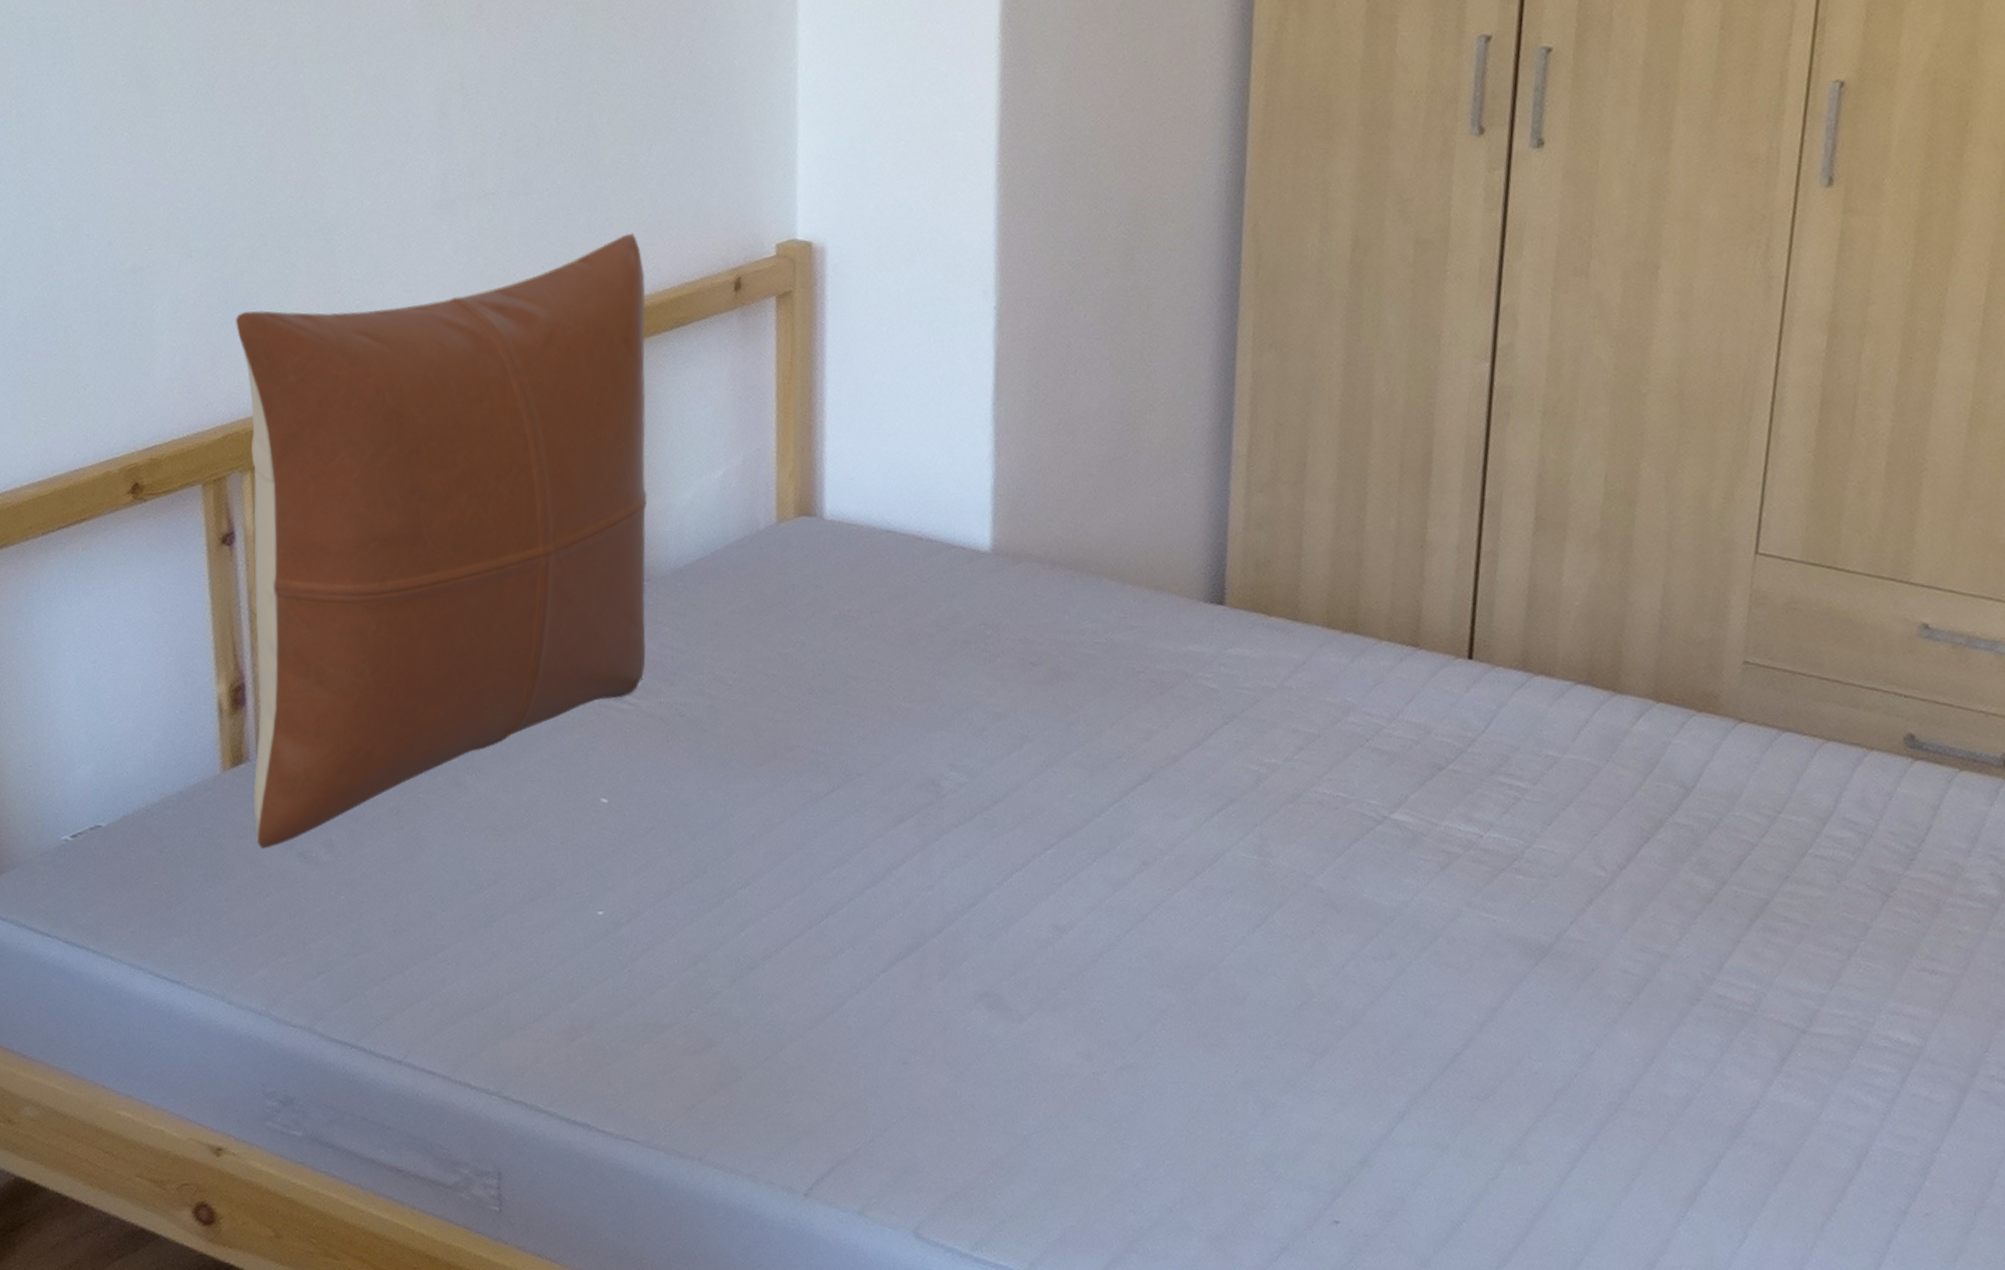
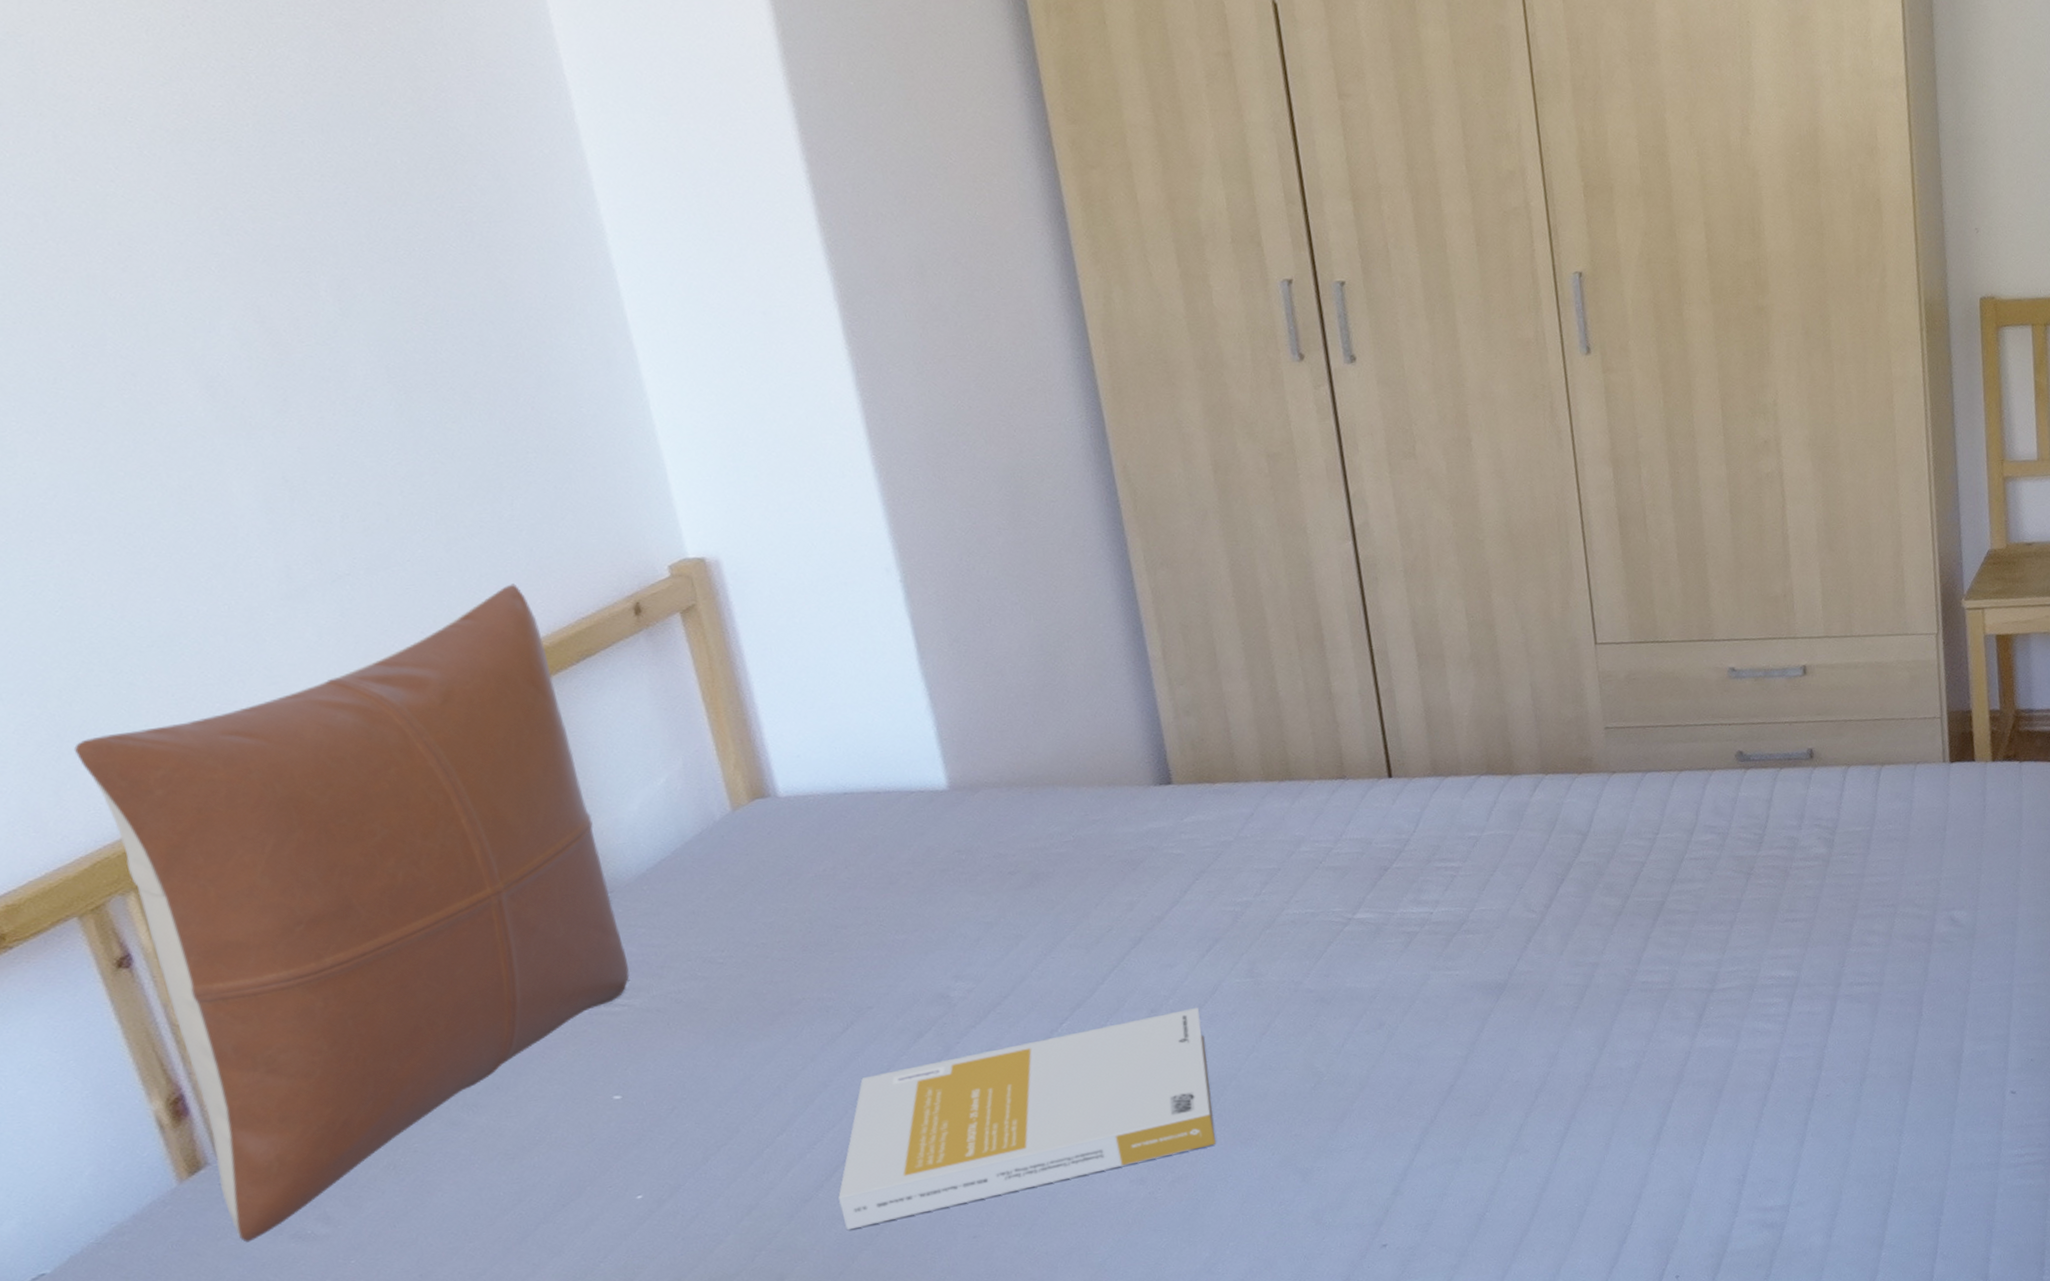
book: none [782,850,1194,1040] -> present [838,1008,1216,1231]

